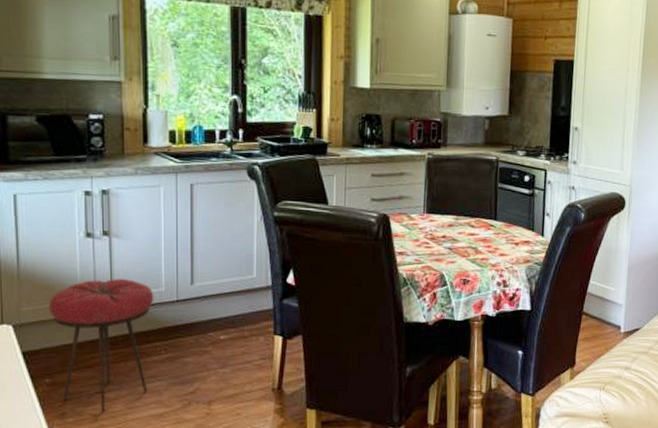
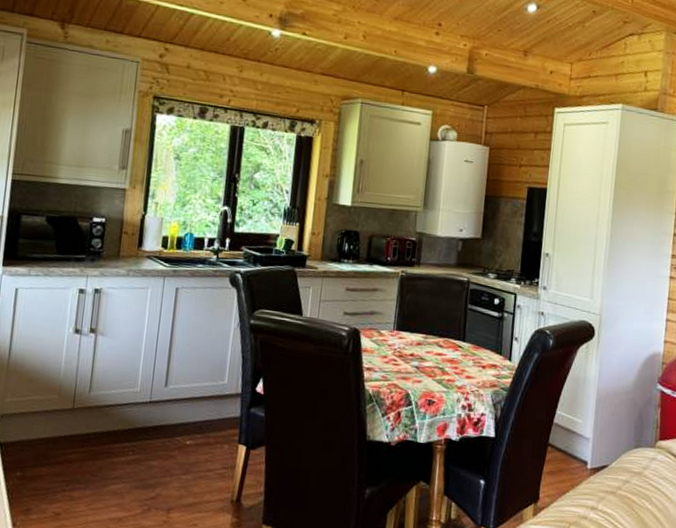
stool: present [48,278,154,412] -> none [29,375,130,511]

